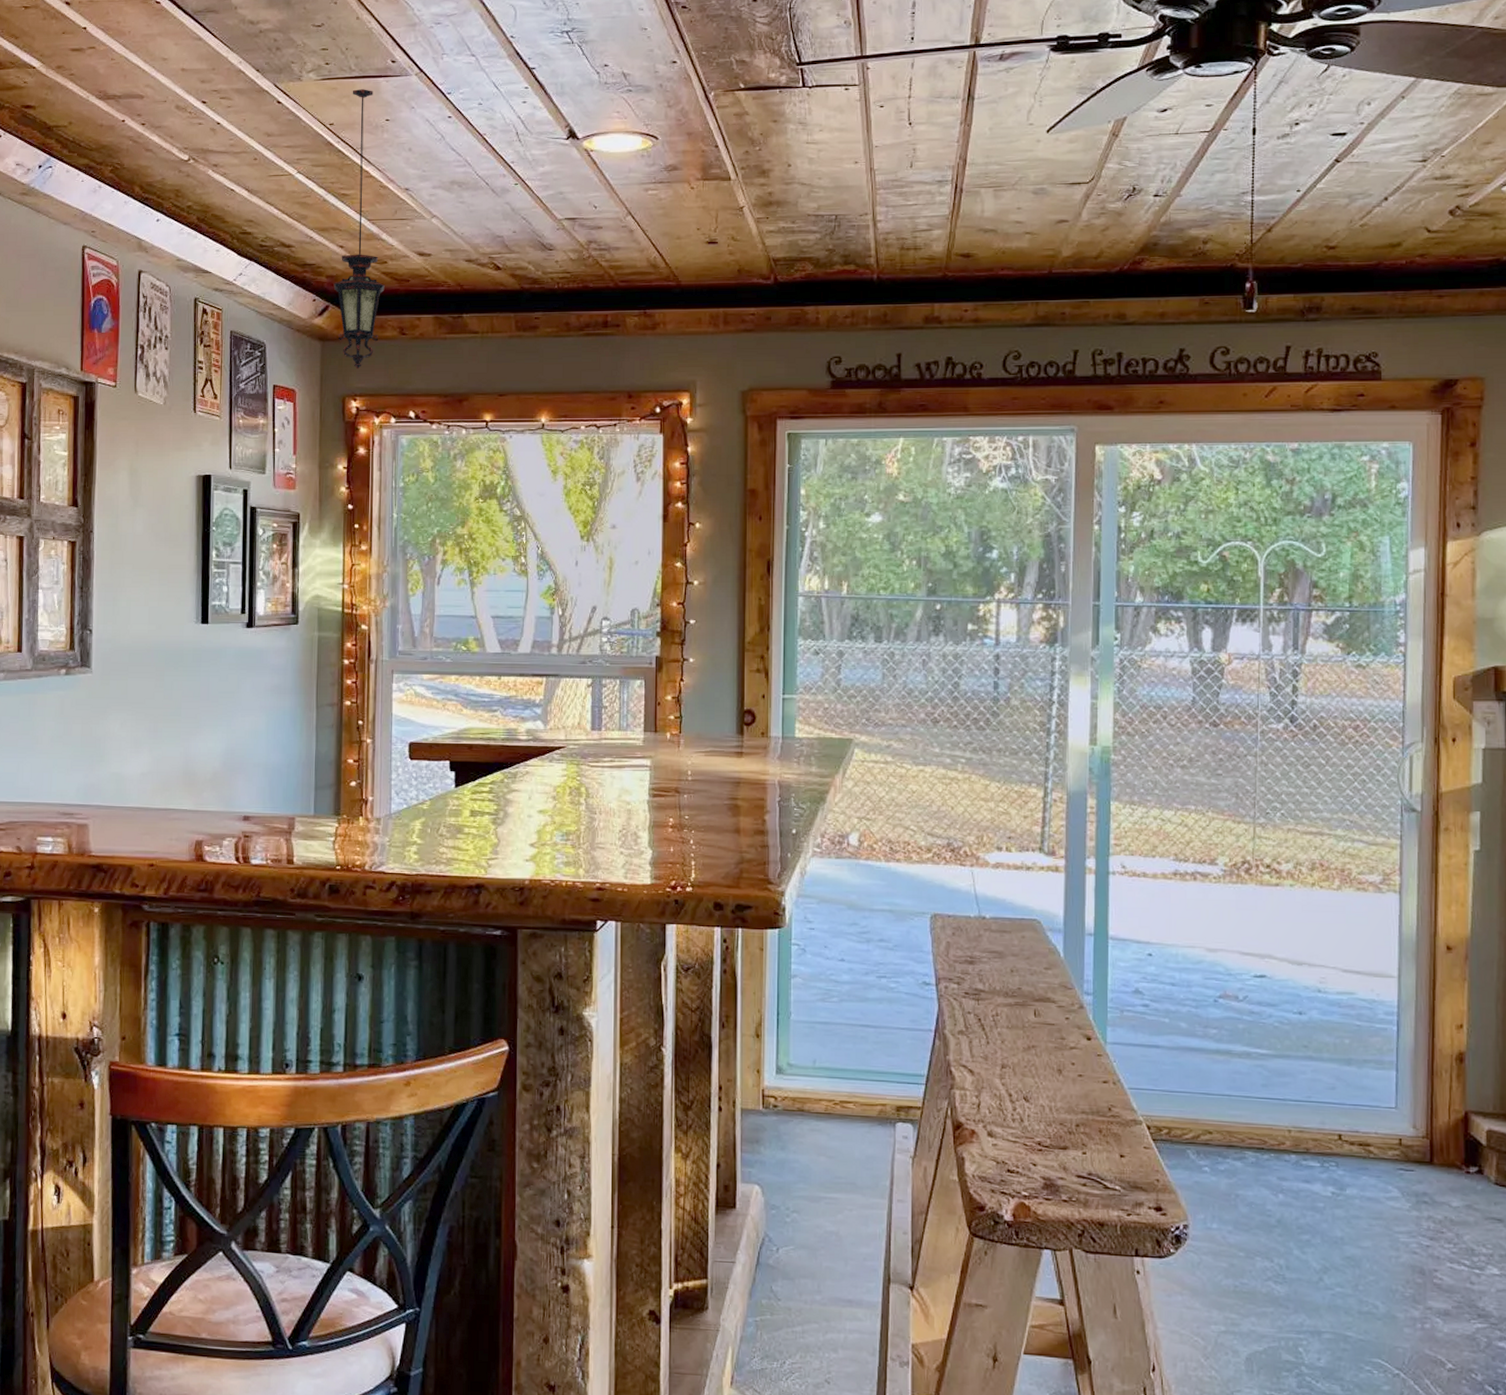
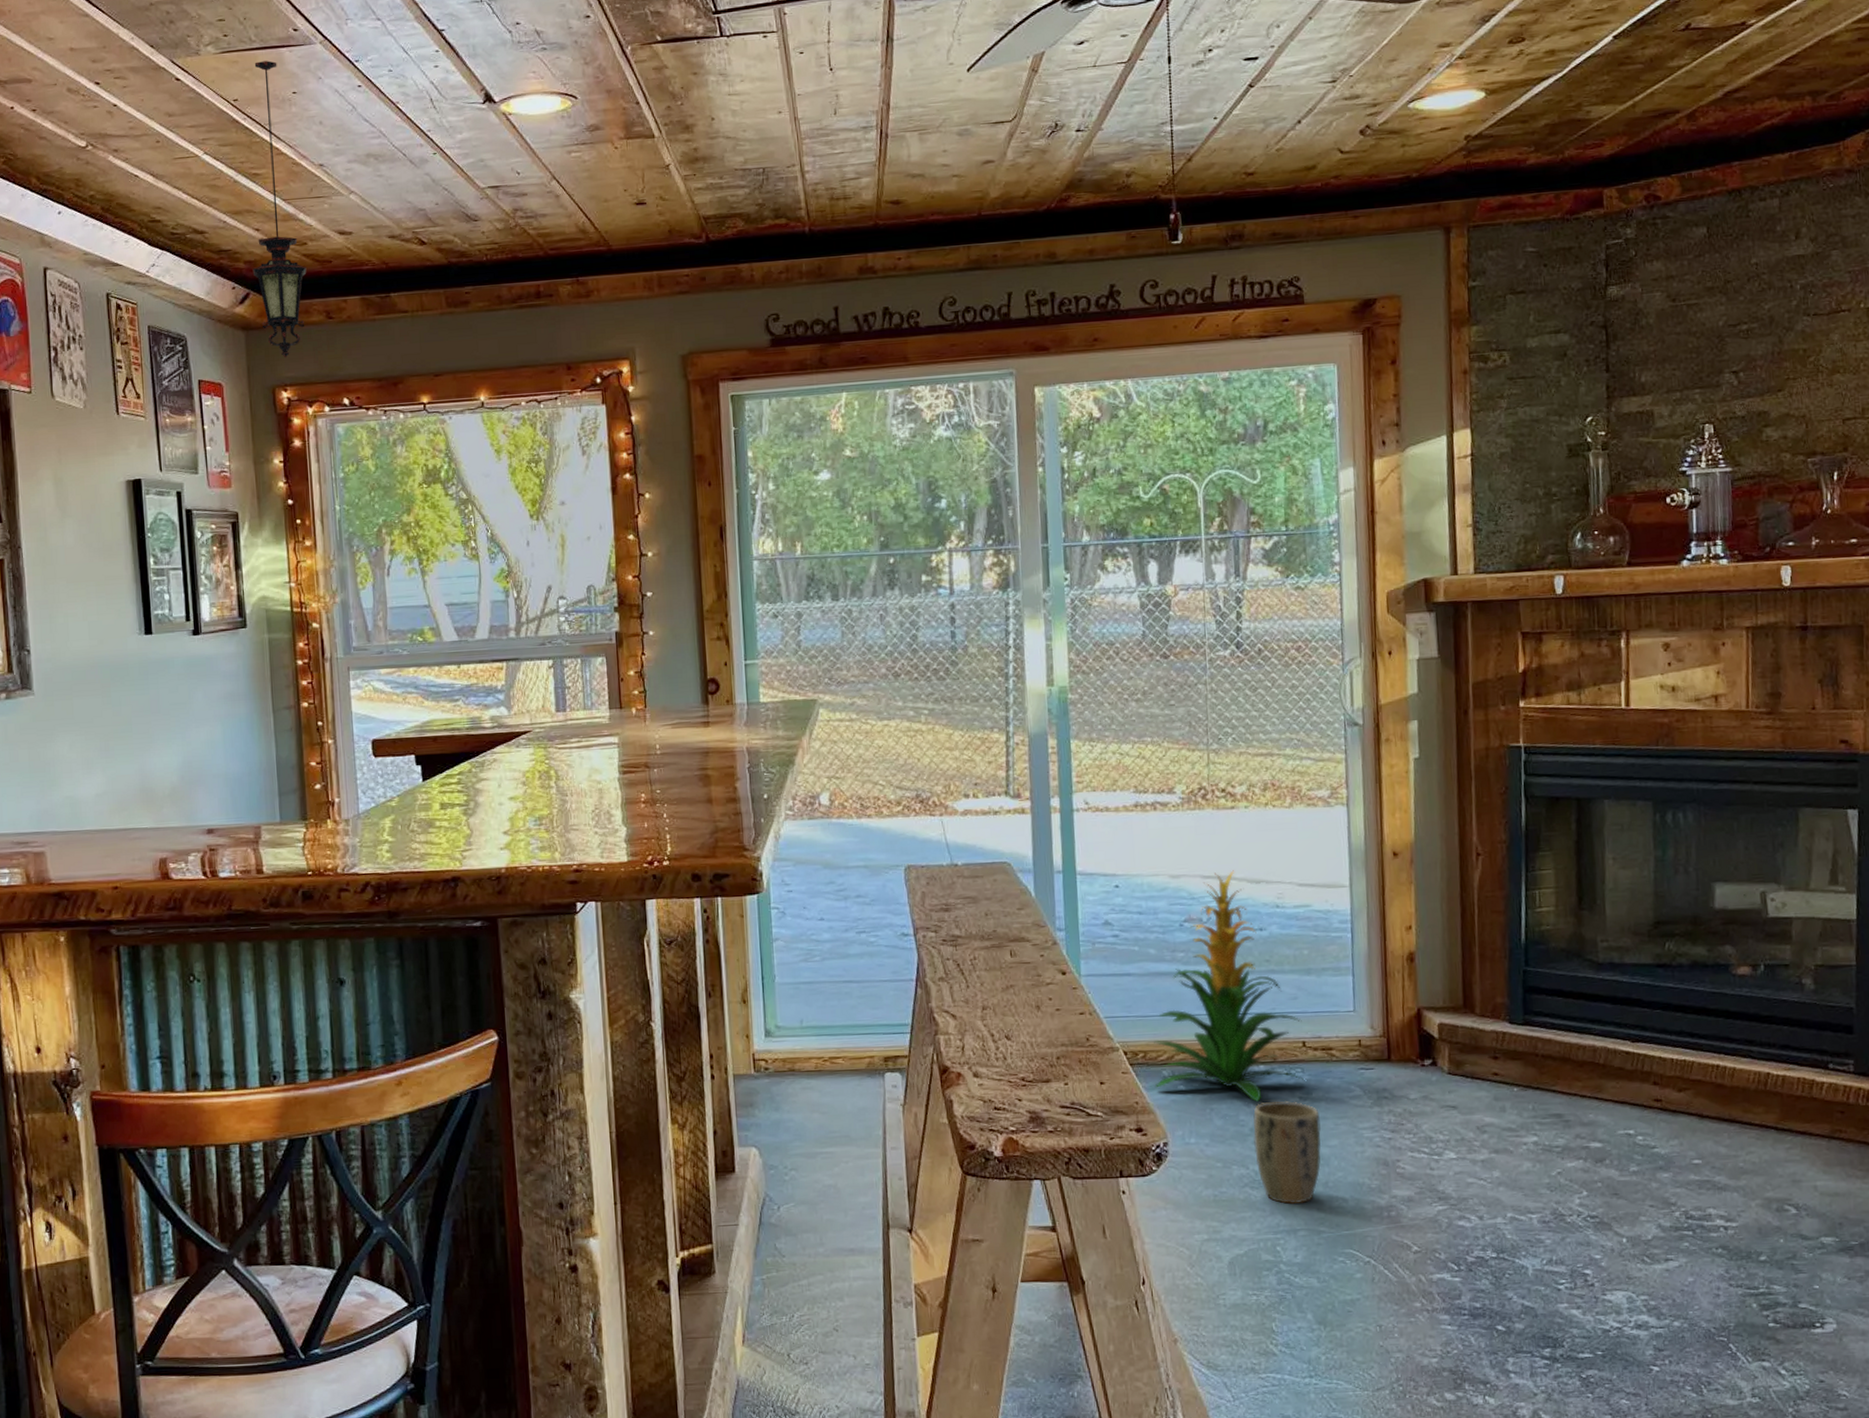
indoor plant: none [1177,949,1339,1192] -> present [1154,870,1304,1102]
plant pot: none [1280,1194,1353,1305] -> present [1253,1100,1322,1205]

